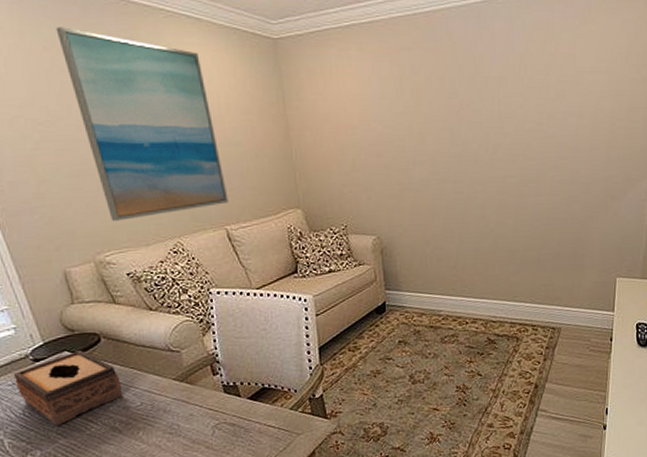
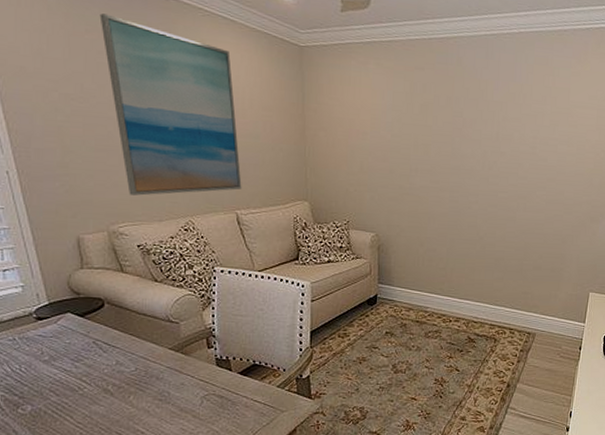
tissue box: present [13,351,124,426] -> none [15,313,120,384]

